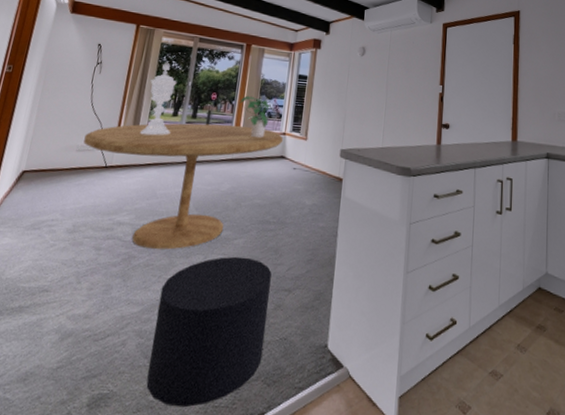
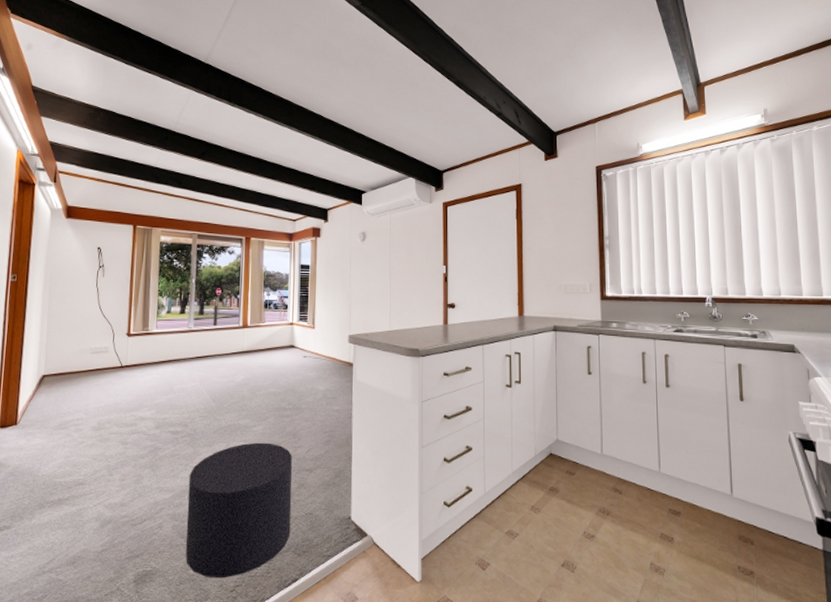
dining table: present [83,123,284,250] -> none [97,318,292,440]
decorative urn: present [139,61,177,136] -> none [150,260,180,334]
potted plant: present [239,95,274,138] -> none [244,288,280,330]

